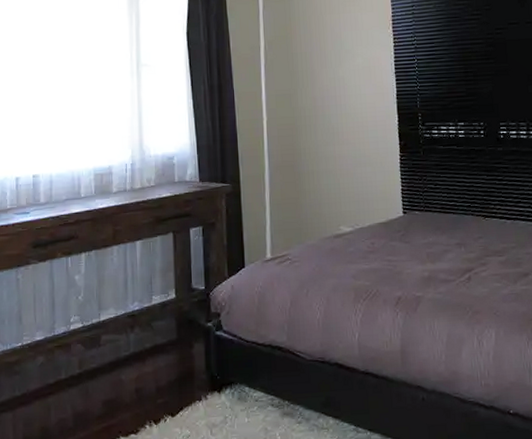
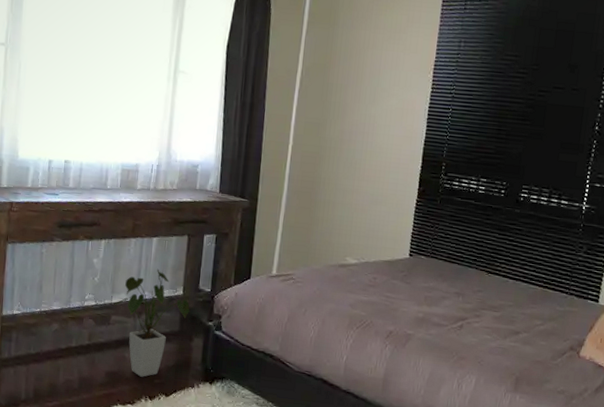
house plant: none [104,274,185,400] -> present [115,268,190,377]

